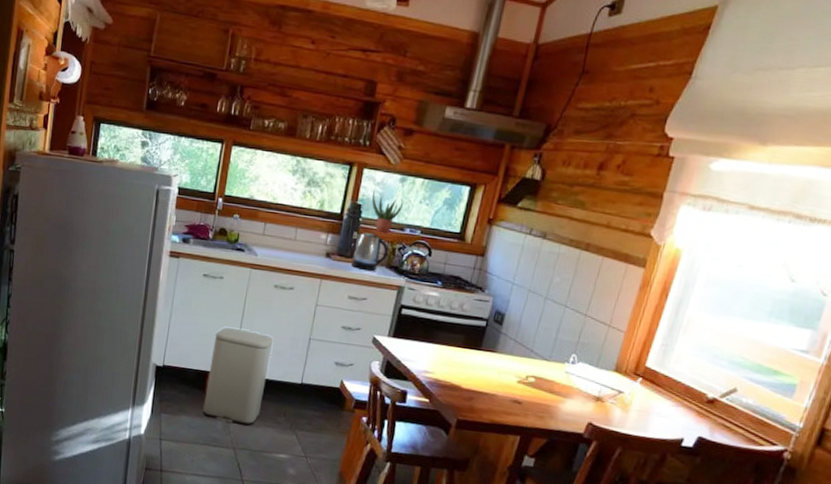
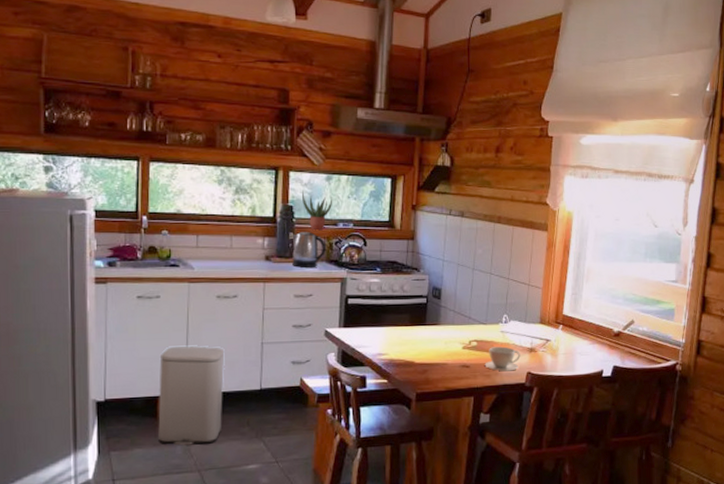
teacup: none [539,387,584,418] -> present [484,346,520,372]

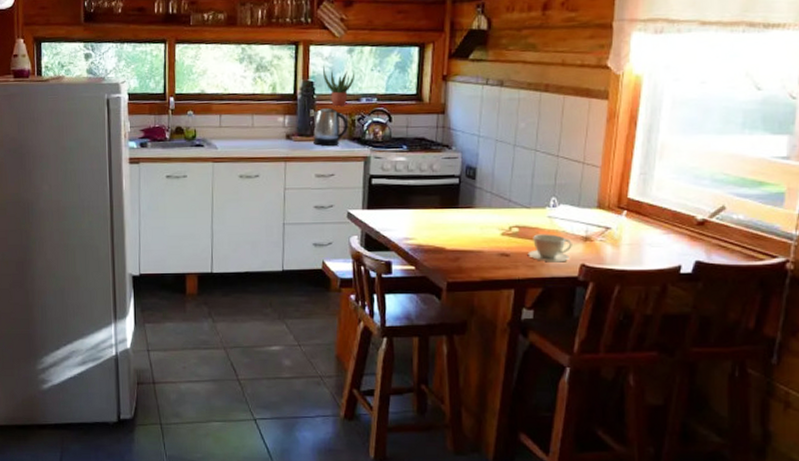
pedal bin: present [158,346,225,446] -> none [187,225,247,322]

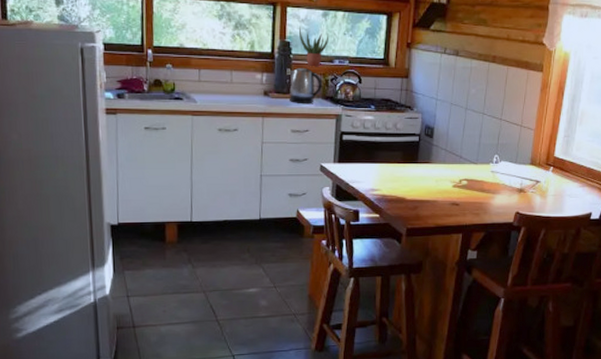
teacup: present [527,234,572,263] -> none [474,186,510,211]

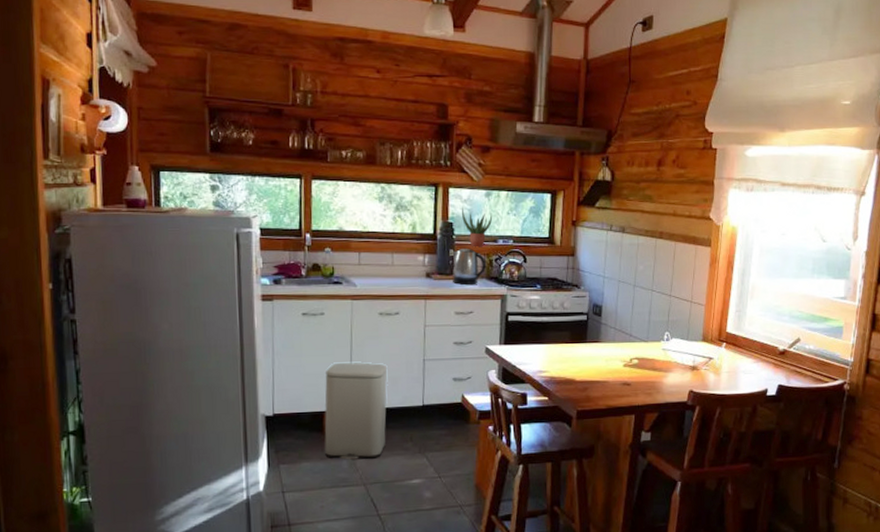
pedal bin: none [166,176,226,268] -> present [324,362,388,460]

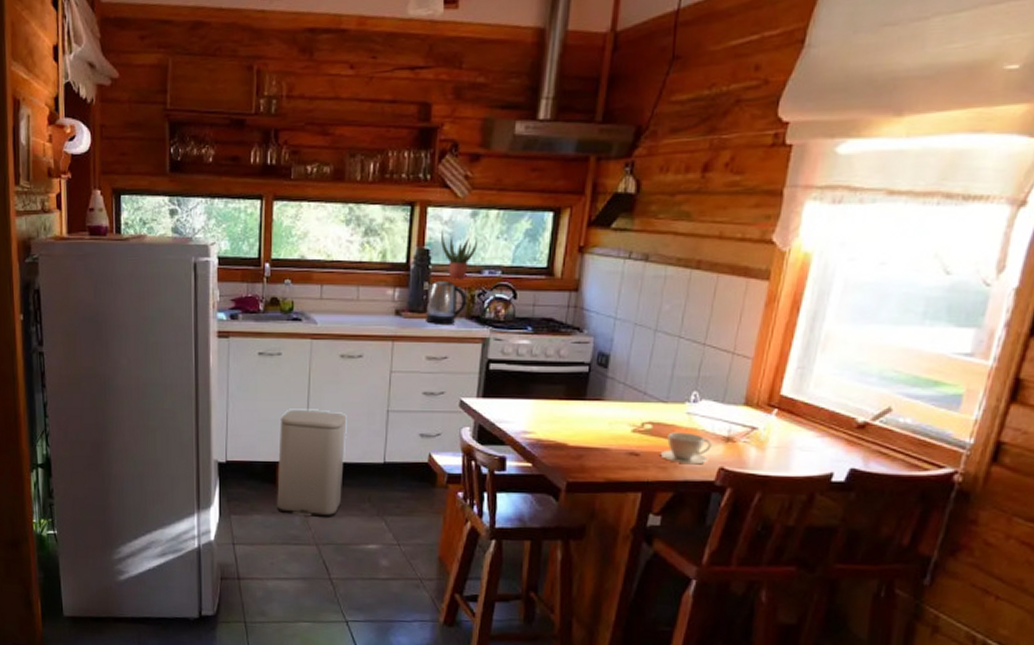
teacup: none [646,364,682,390] -> present [660,432,712,465]

